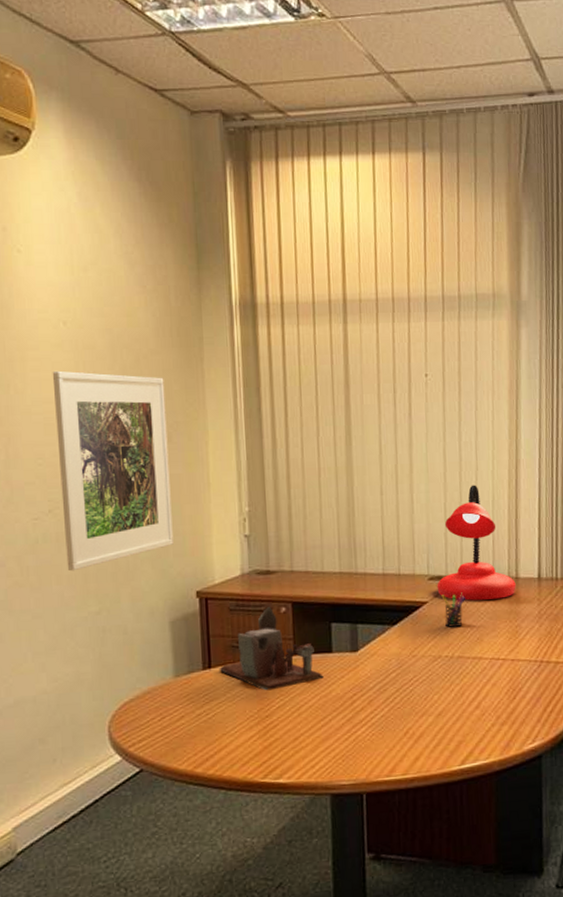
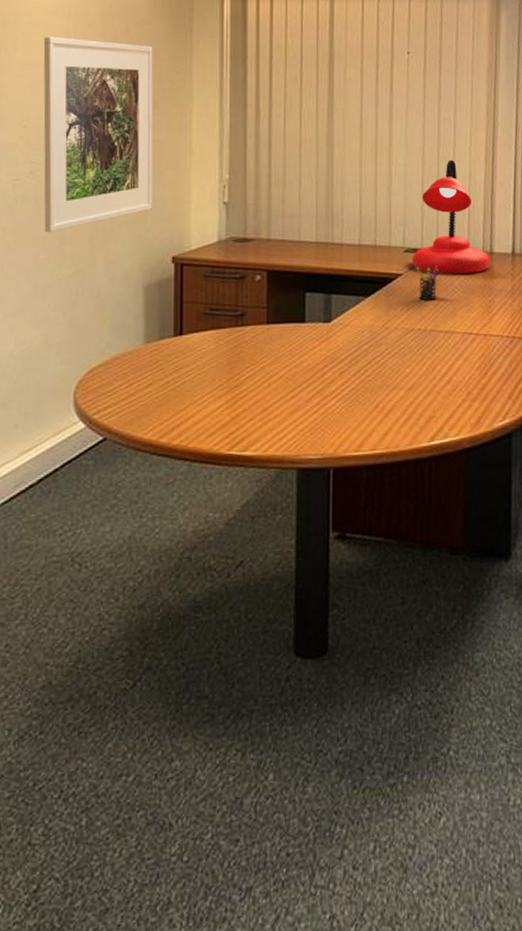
desk organizer: present [218,607,324,691] -> none [190,275,295,360]

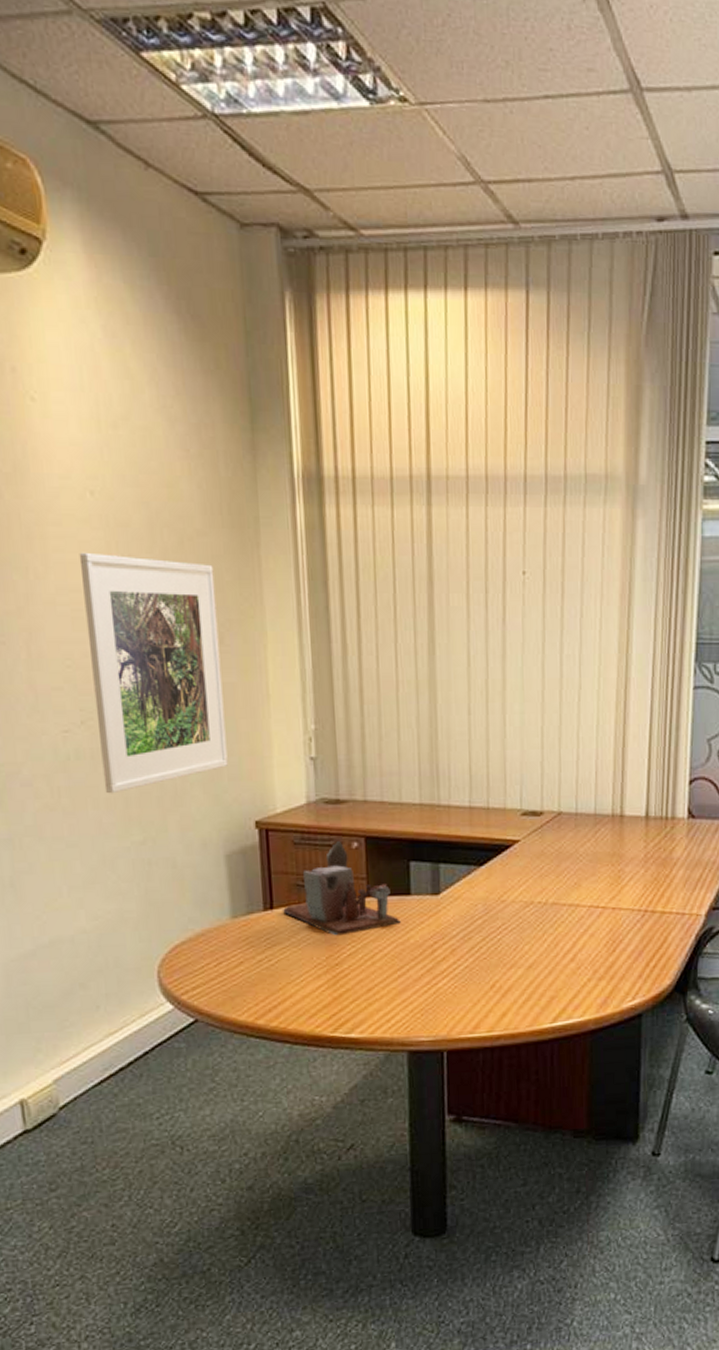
desk organizer: none [190,275,295,360] -> present [282,841,401,936]
desk lamp: present [412,160,490,274] -> none [530,706,620,840]
pen holder: present [416,264,440,300] -> none [535,829,562,870]

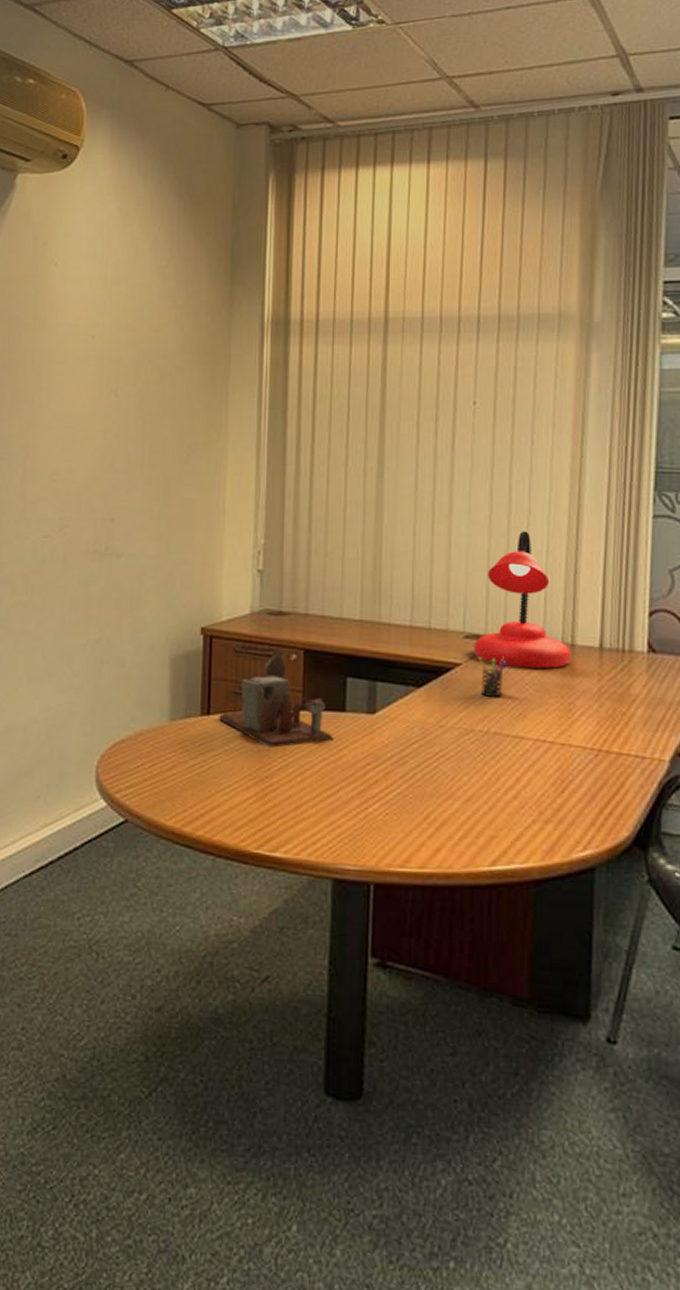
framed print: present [79,552,228,794] -> none [71,385,187,595]
desk lamp: none [530,706,620,840] -> present [473,531,571,668]
pen holder: none [535,829,562,870] -> present [478,655,507,697]

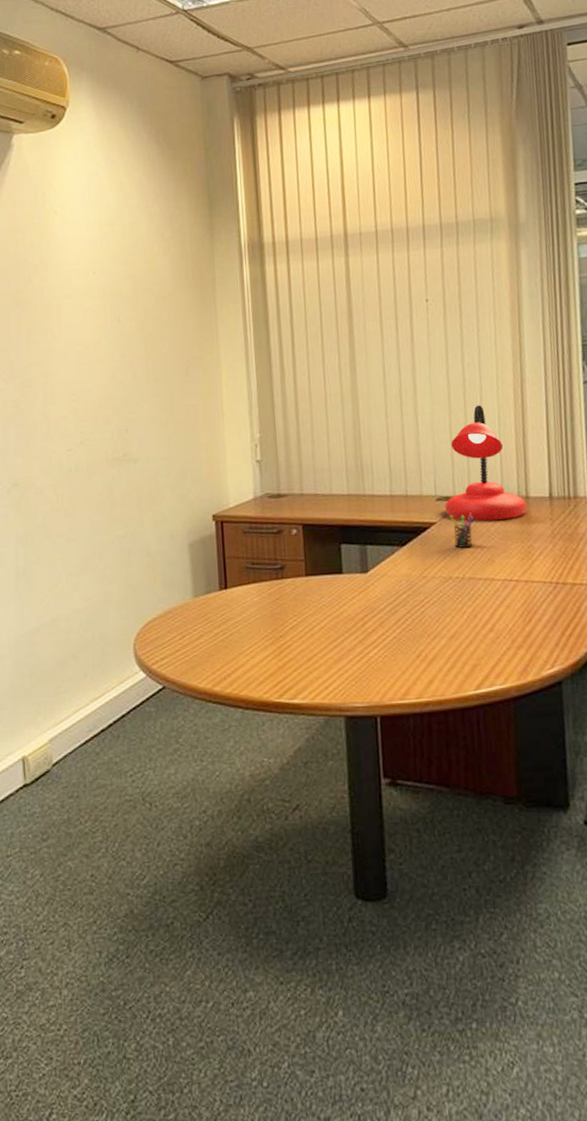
desk organizer: present [218,652,334,748] -> none [234,529,335,611]

